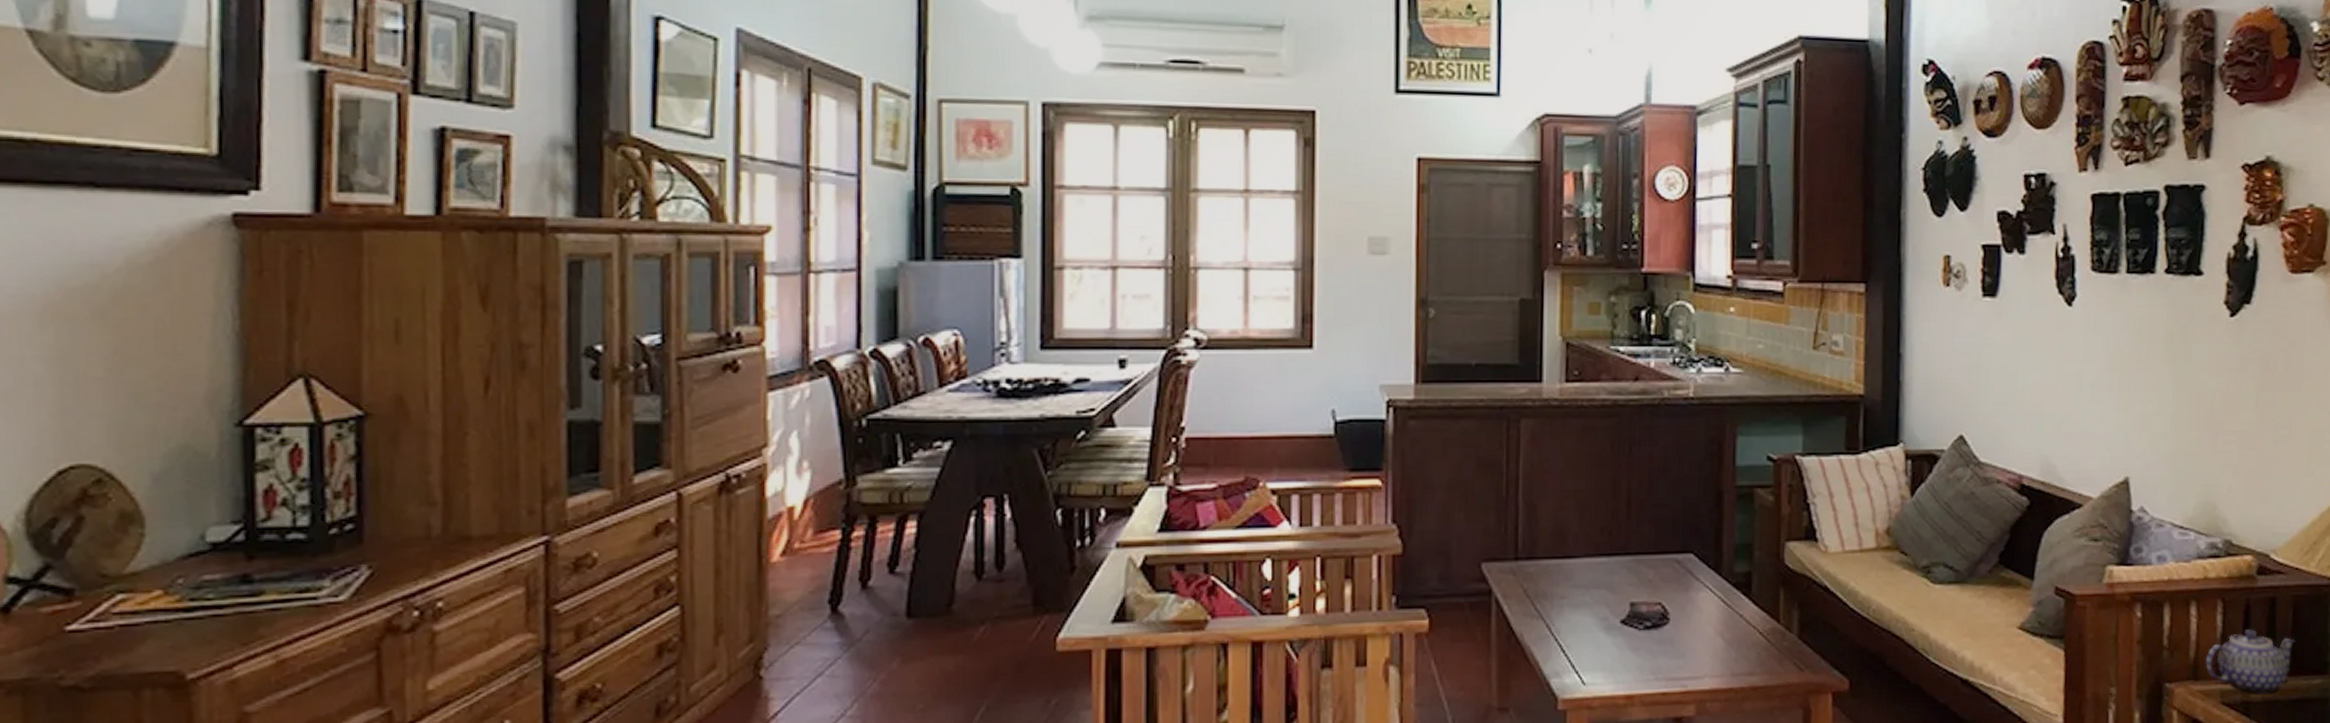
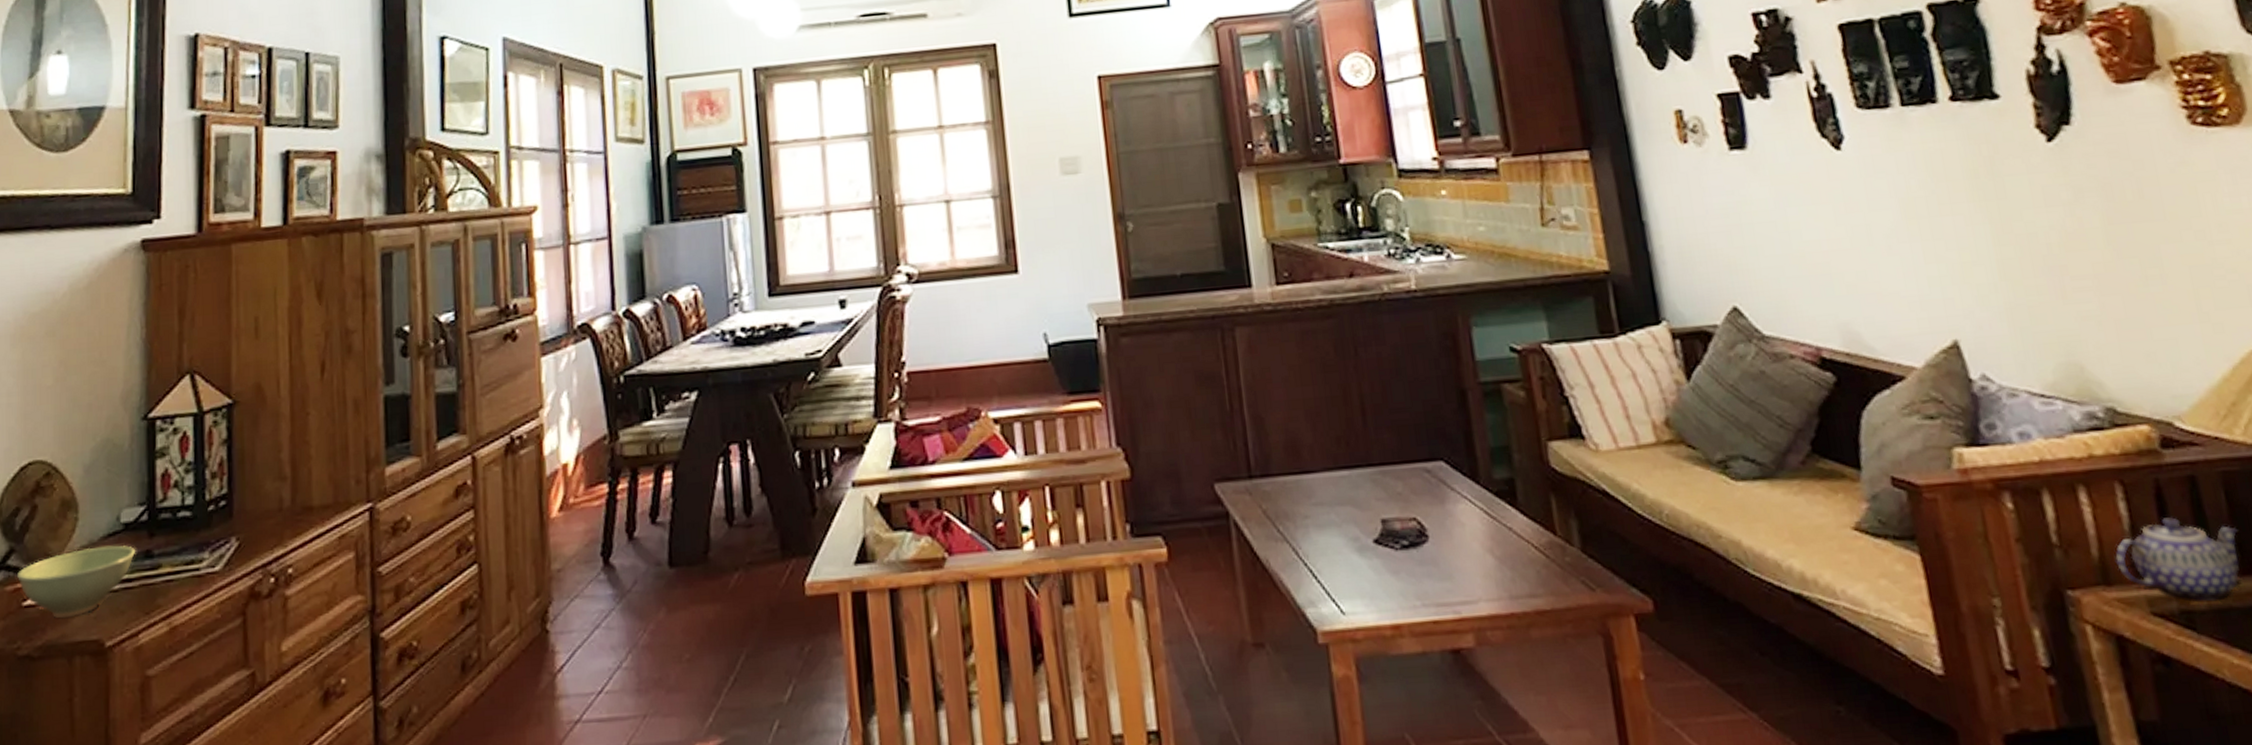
bowl: none [55,567,229,647] -> present [16,545,136,619]

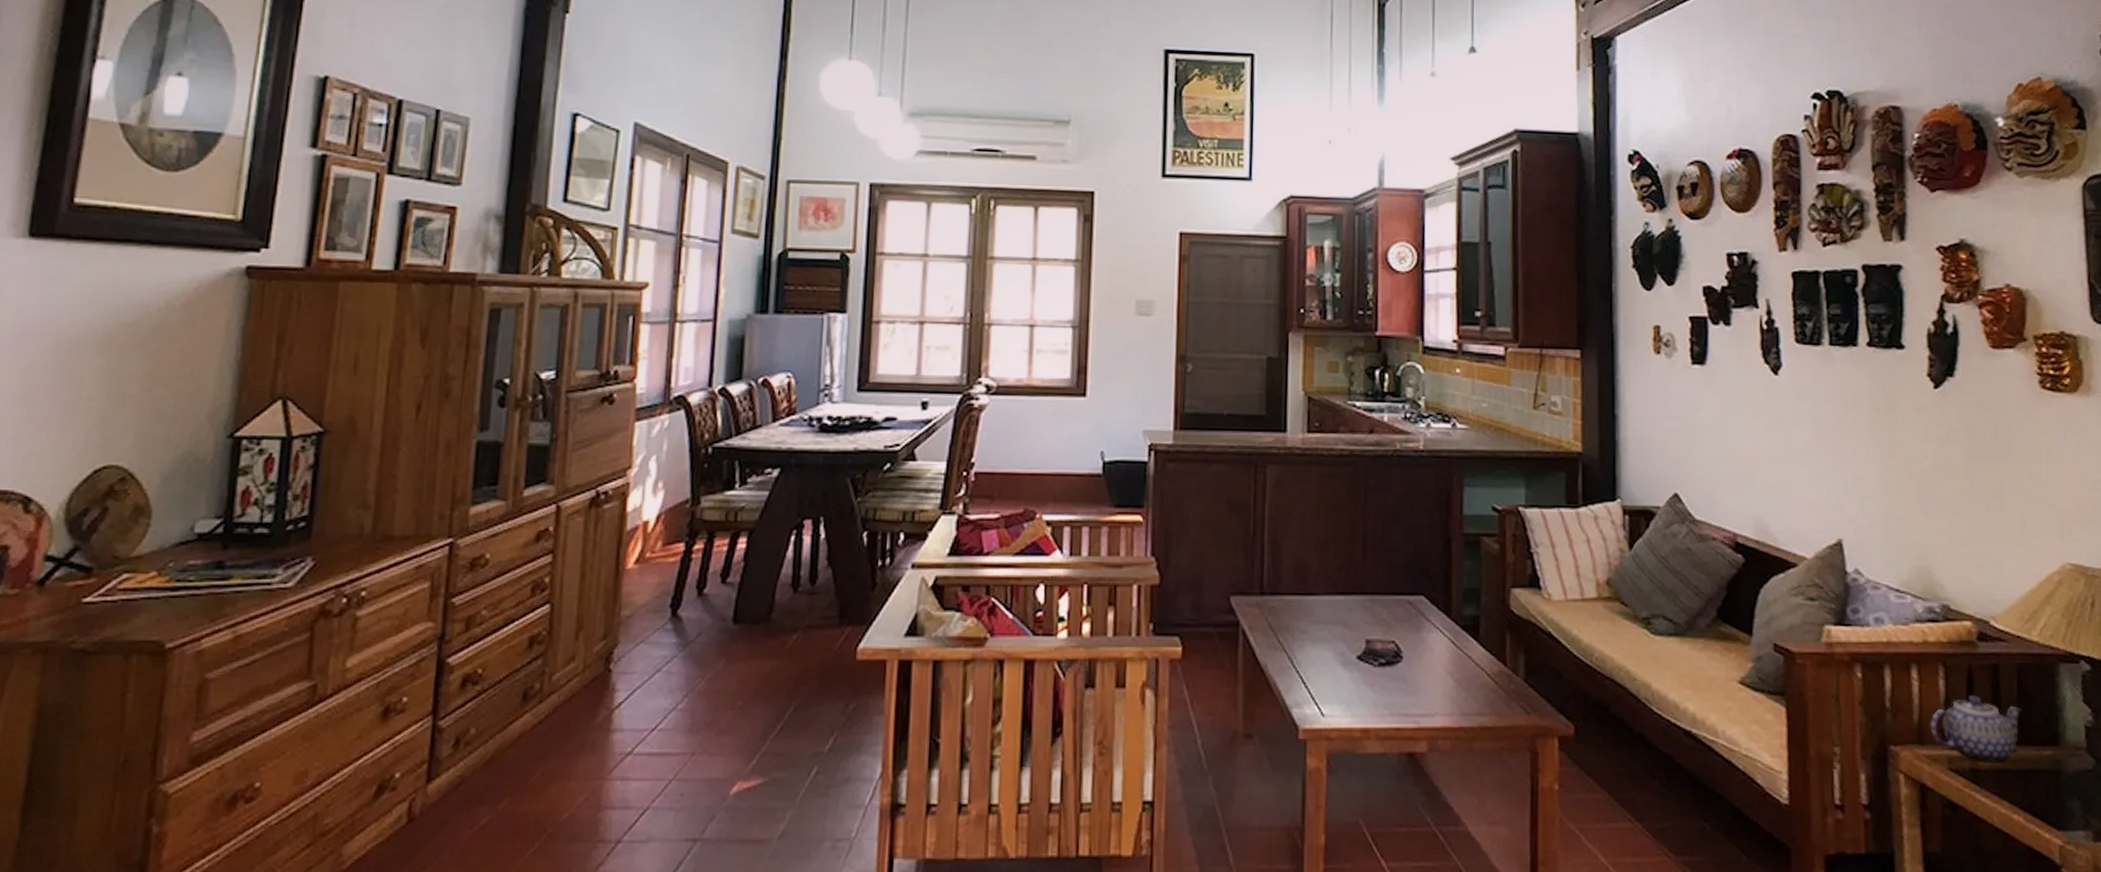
bowl: present [16,545,136,619] -> none [79,553,208,618]

